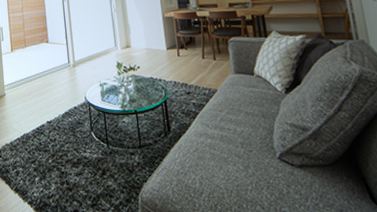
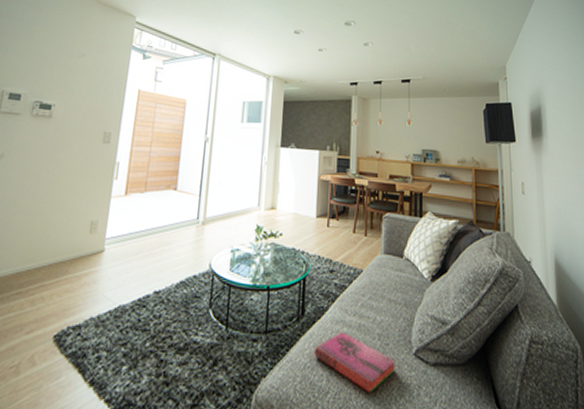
hardback book: none [184,143,262,193] -> present [314,332,395,393]

